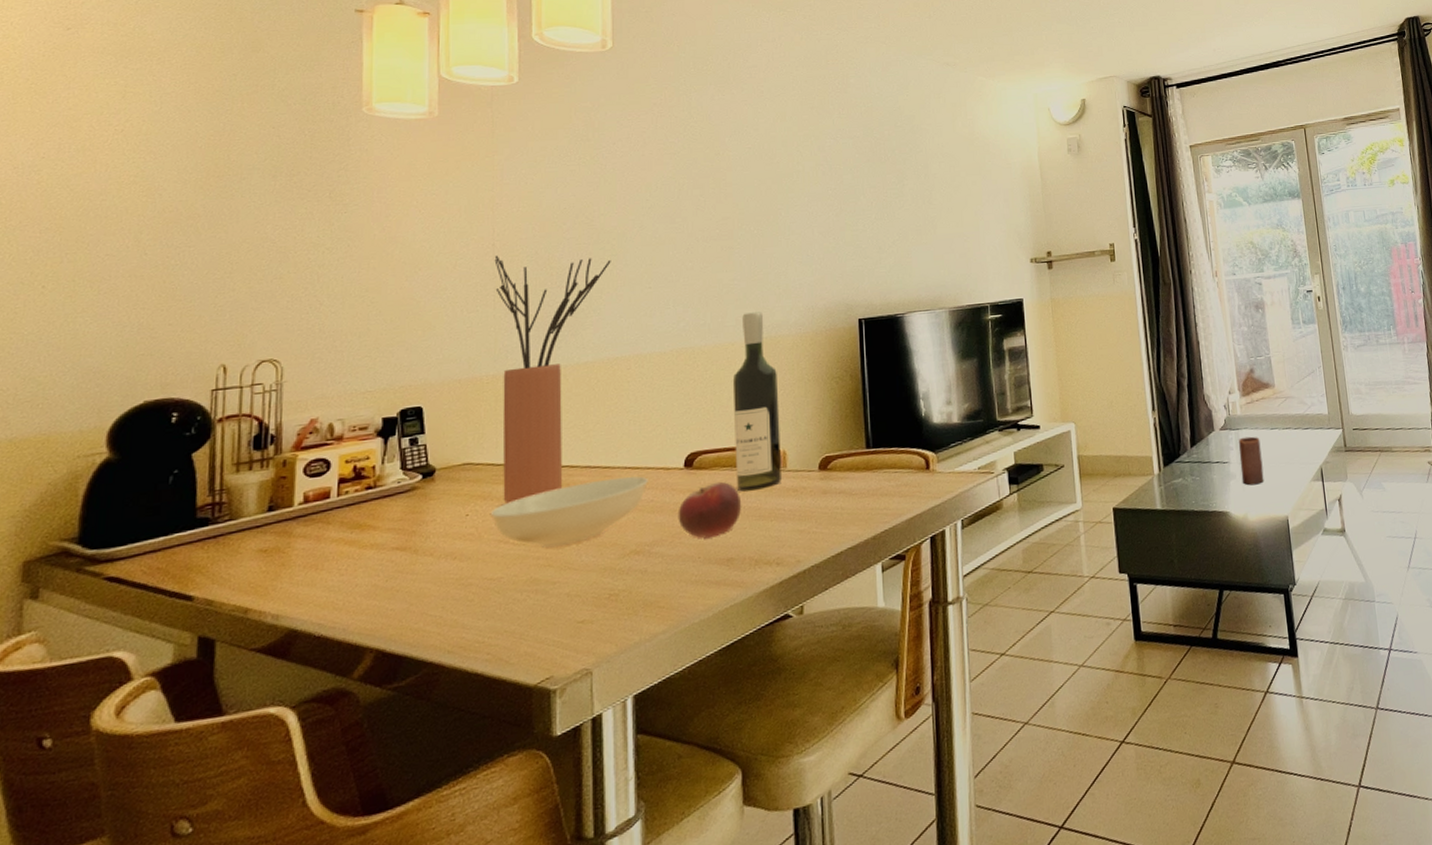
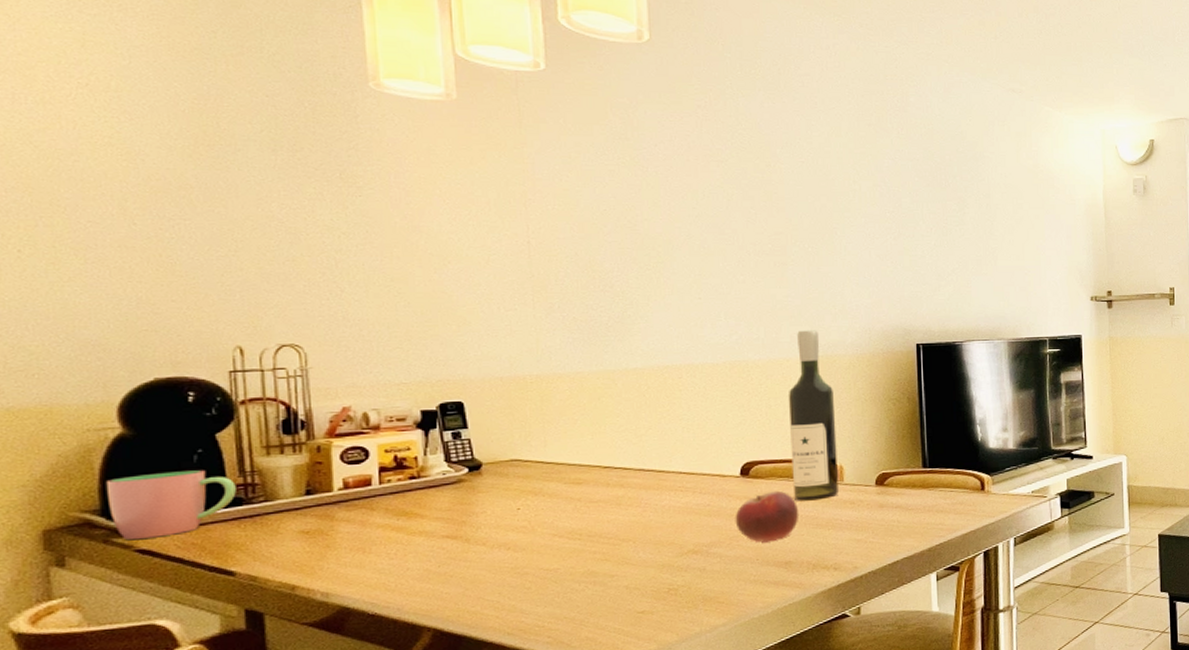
cup: none [86,491,205,568] -> present [105,470,236,541]
bowl: present [490,476,648,549] -> none [542,481,704,544]
vase: present [494,255,611,504] -> none [530,254,658,500]

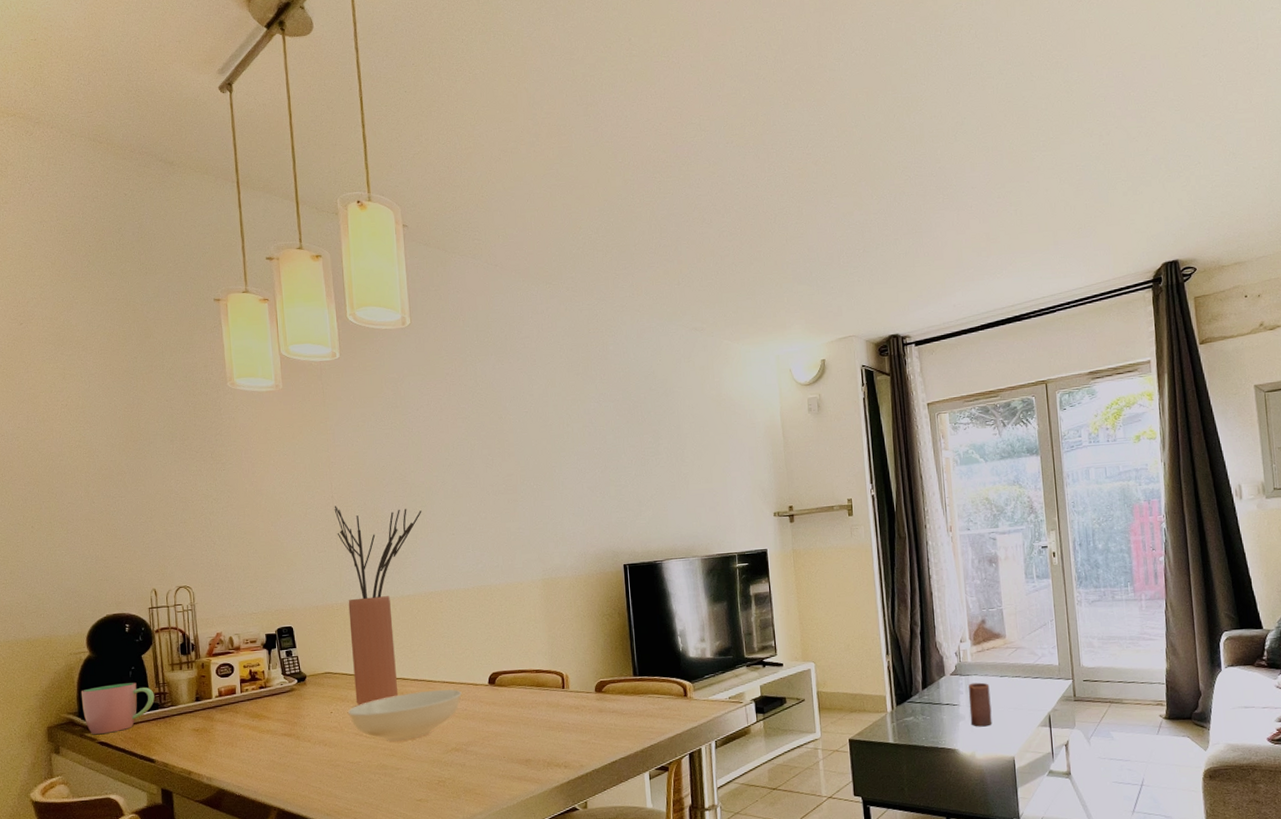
vase: none [530,254,658,500] -> present [334,505,422,705]
bowl: none [542,481,704,544] -> present [347,689,462,742]
fruit: present [735,491,800,542] -> none [486,698,535,742]
bottle: present [788,330,838,501] -> none [522,556,565,707]

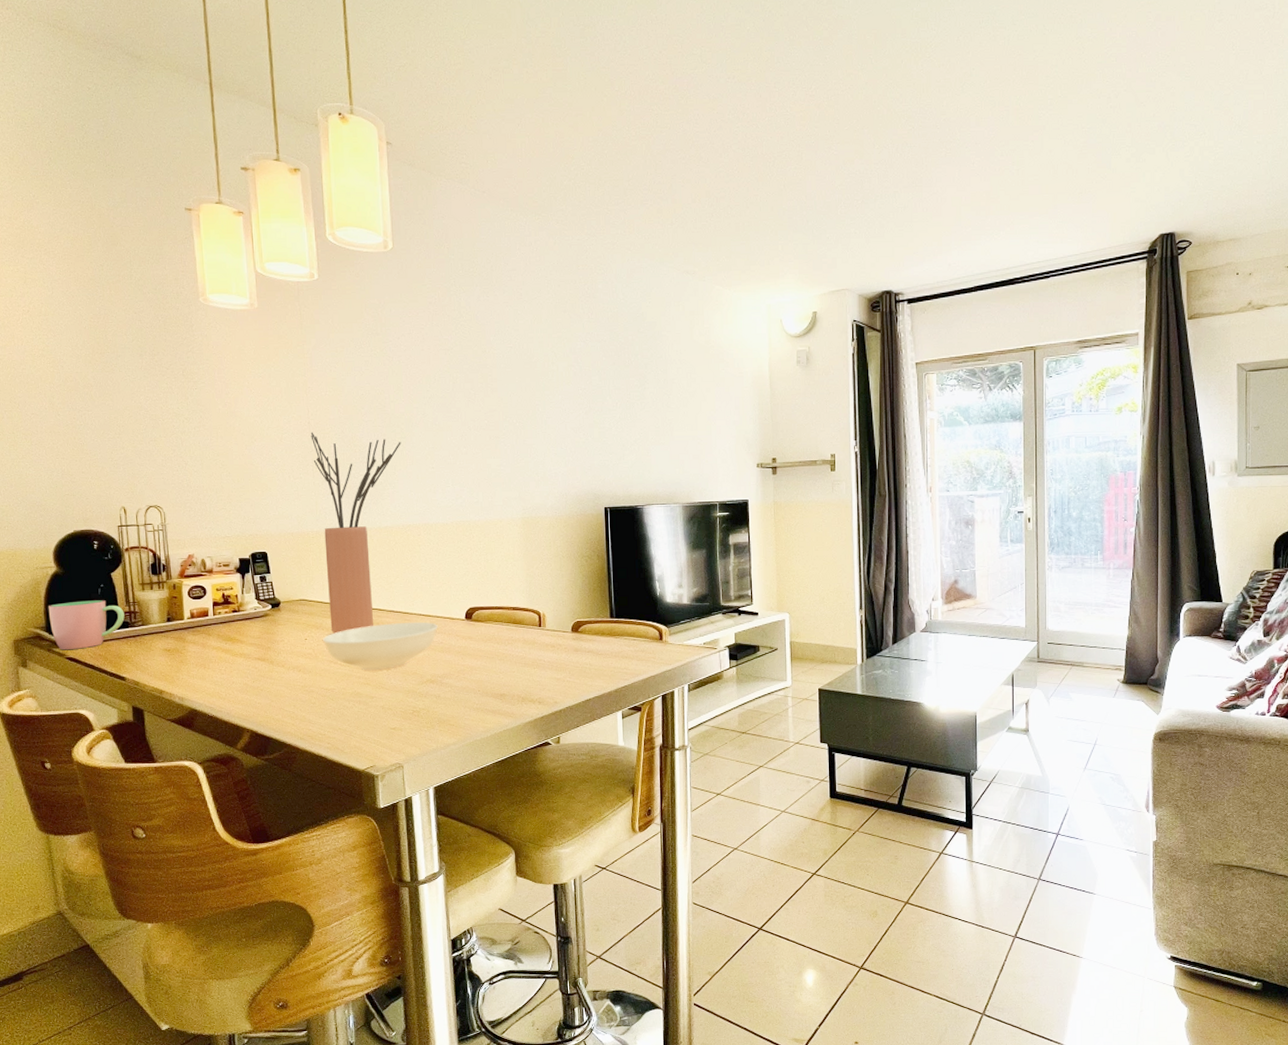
candle: present [968,682,992,727] -> none [936,640,958,683]

